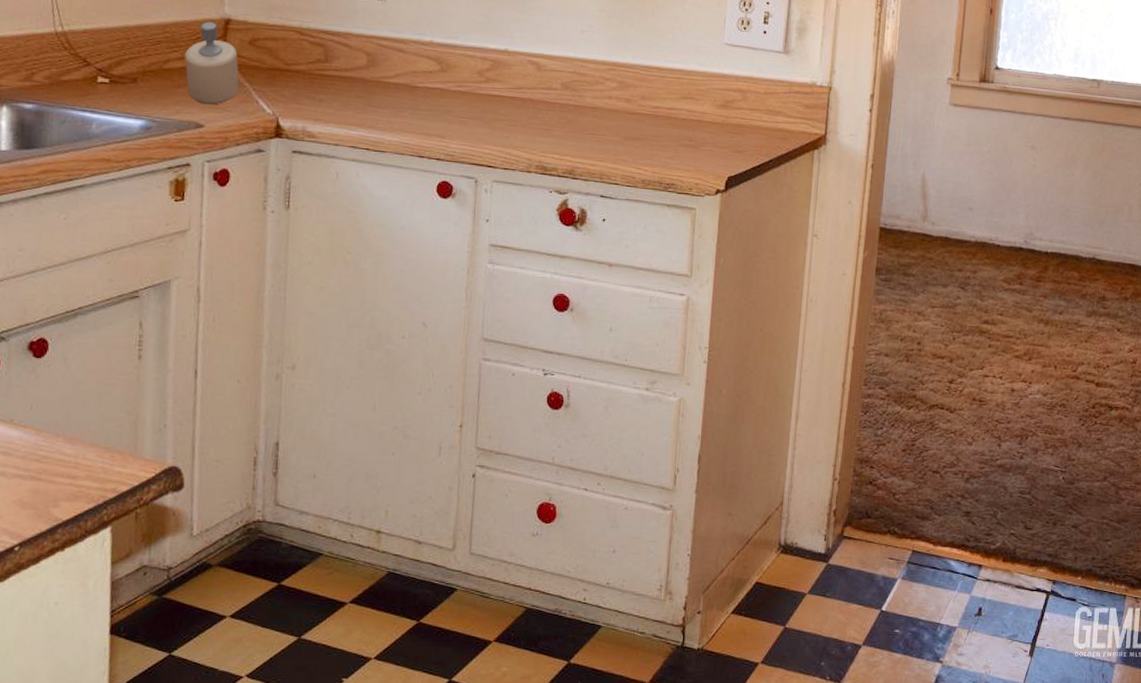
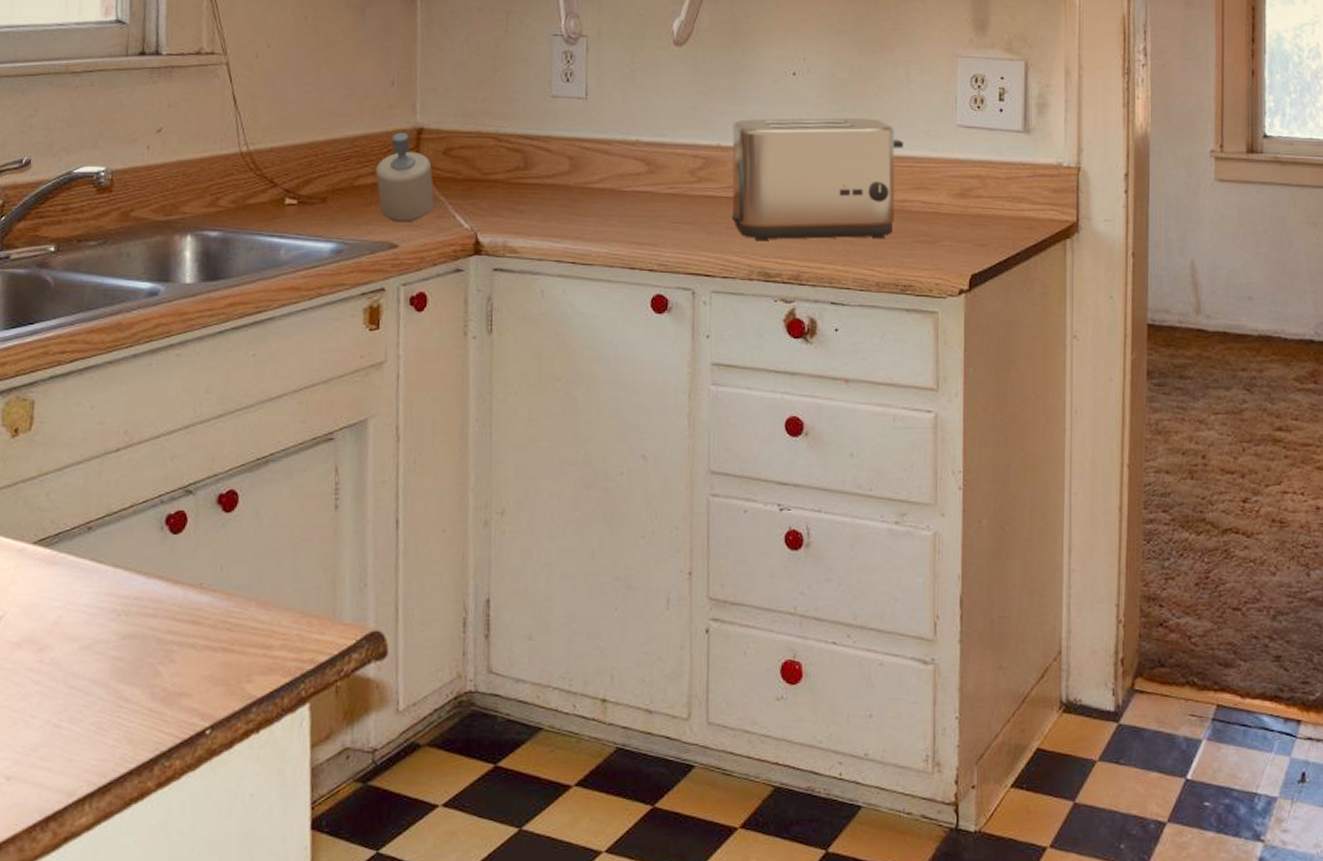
toaster: none [515,27,675,141] -> present [732,117,903,240]

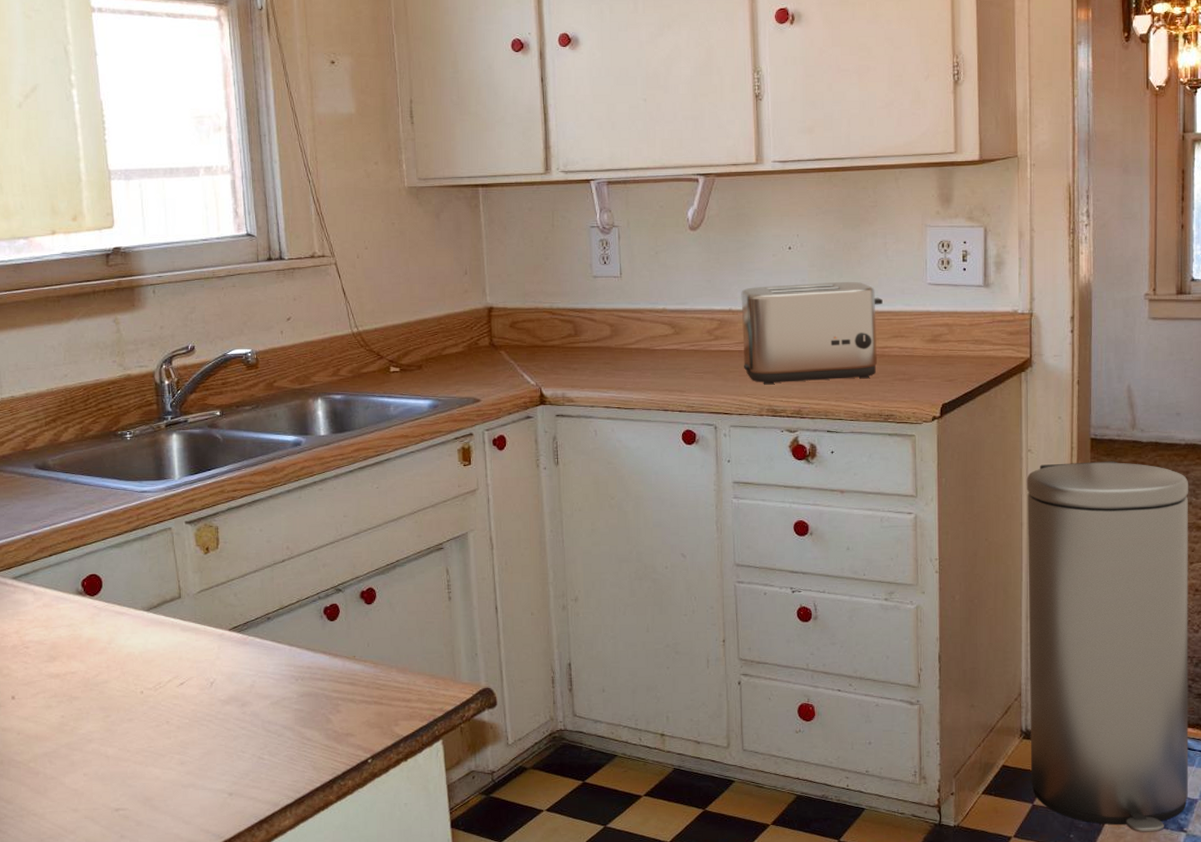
soap dispenser: present [376,132,435,223] -> none [458,311,507,382]
pedal bin: none [1070,353,1266,842] -> present [1026,461,1189,832]

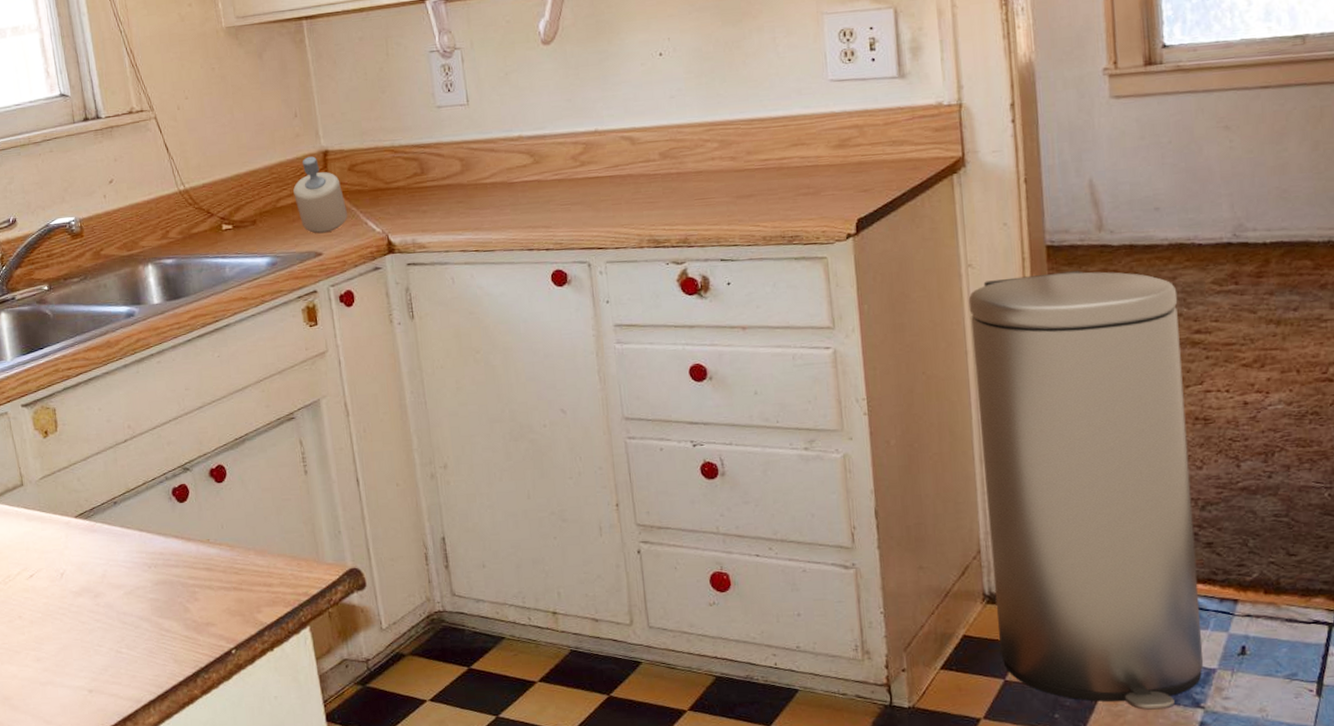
soap dispenser: none [458,311,507,382] -> present [293,156,348,234]
toaster: present [741,281,883,384] -> none [607,85,776,211]

